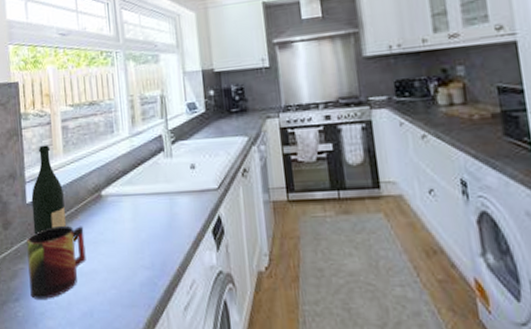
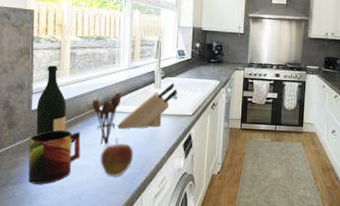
utensil holder: none [92,169,127,241] -> present [92,92,122,146]
apple: none [109,230,151,285] -> present [100,138,134,178]
knife block: none [125,147,196,218] -> present [117,82,178,129]

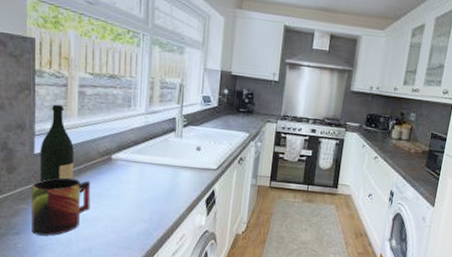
utensil holder: present [92,92,122,146] -> none [104,139,138,197]
apple: present [100,138,134,178] -> none [112,190,150,232]
knife block: present [117,82,178,129] -> none [132,132,202,181]

